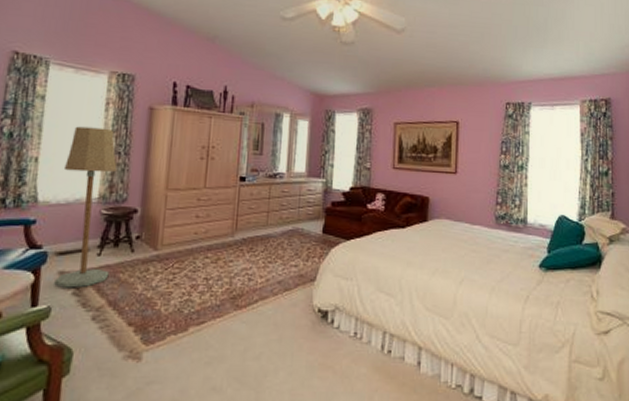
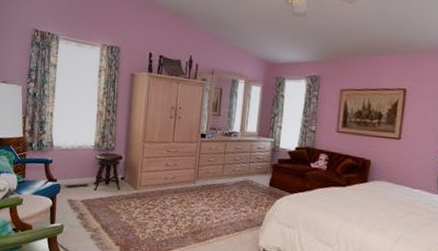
floor lamp: present [54,126,118,288] -> none [65,89,108,213]

